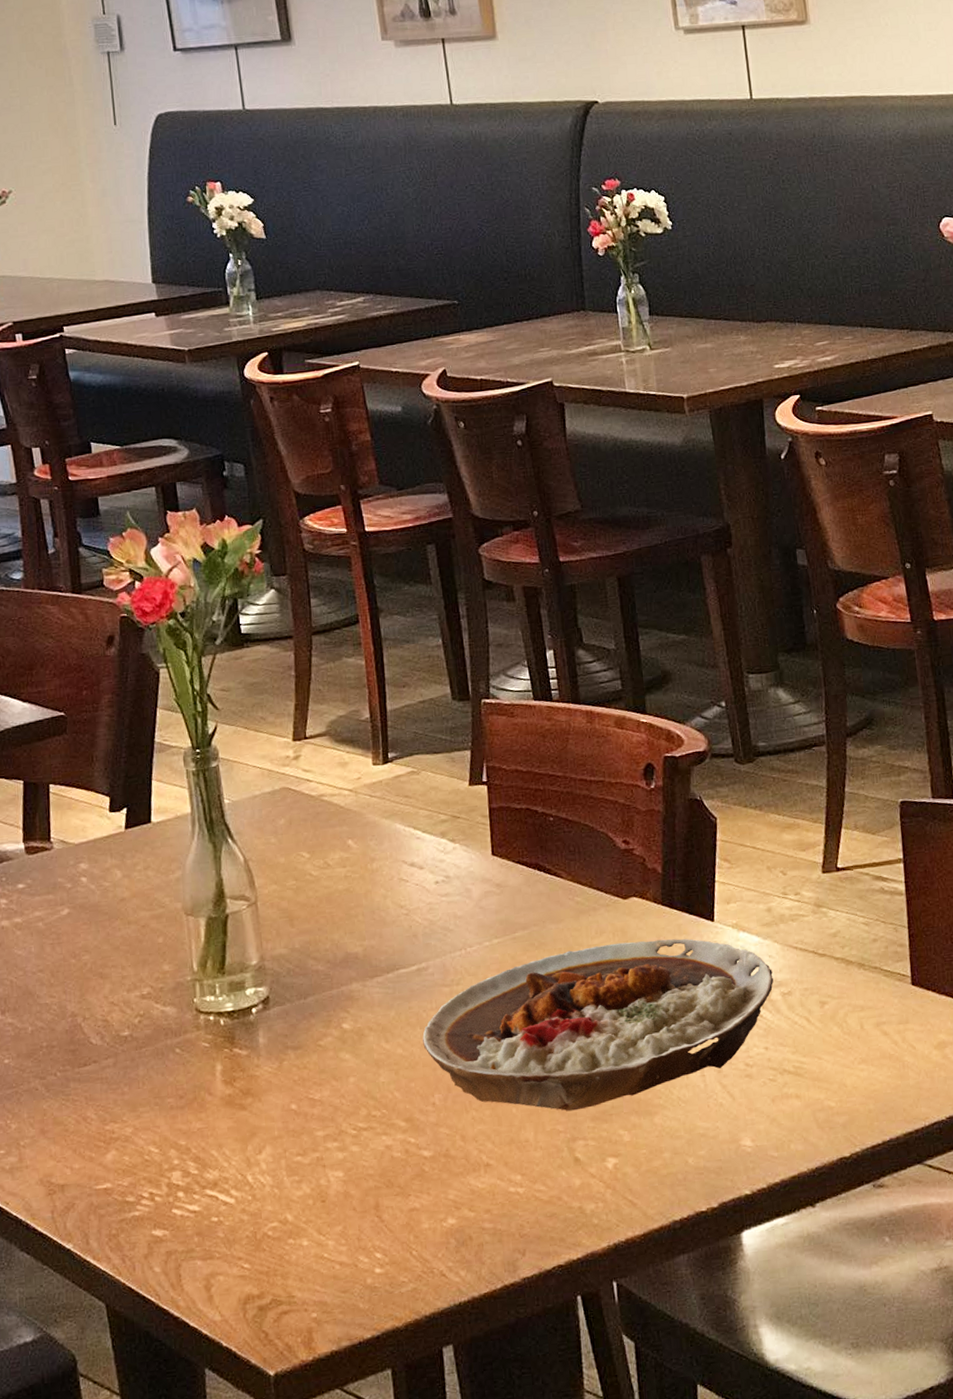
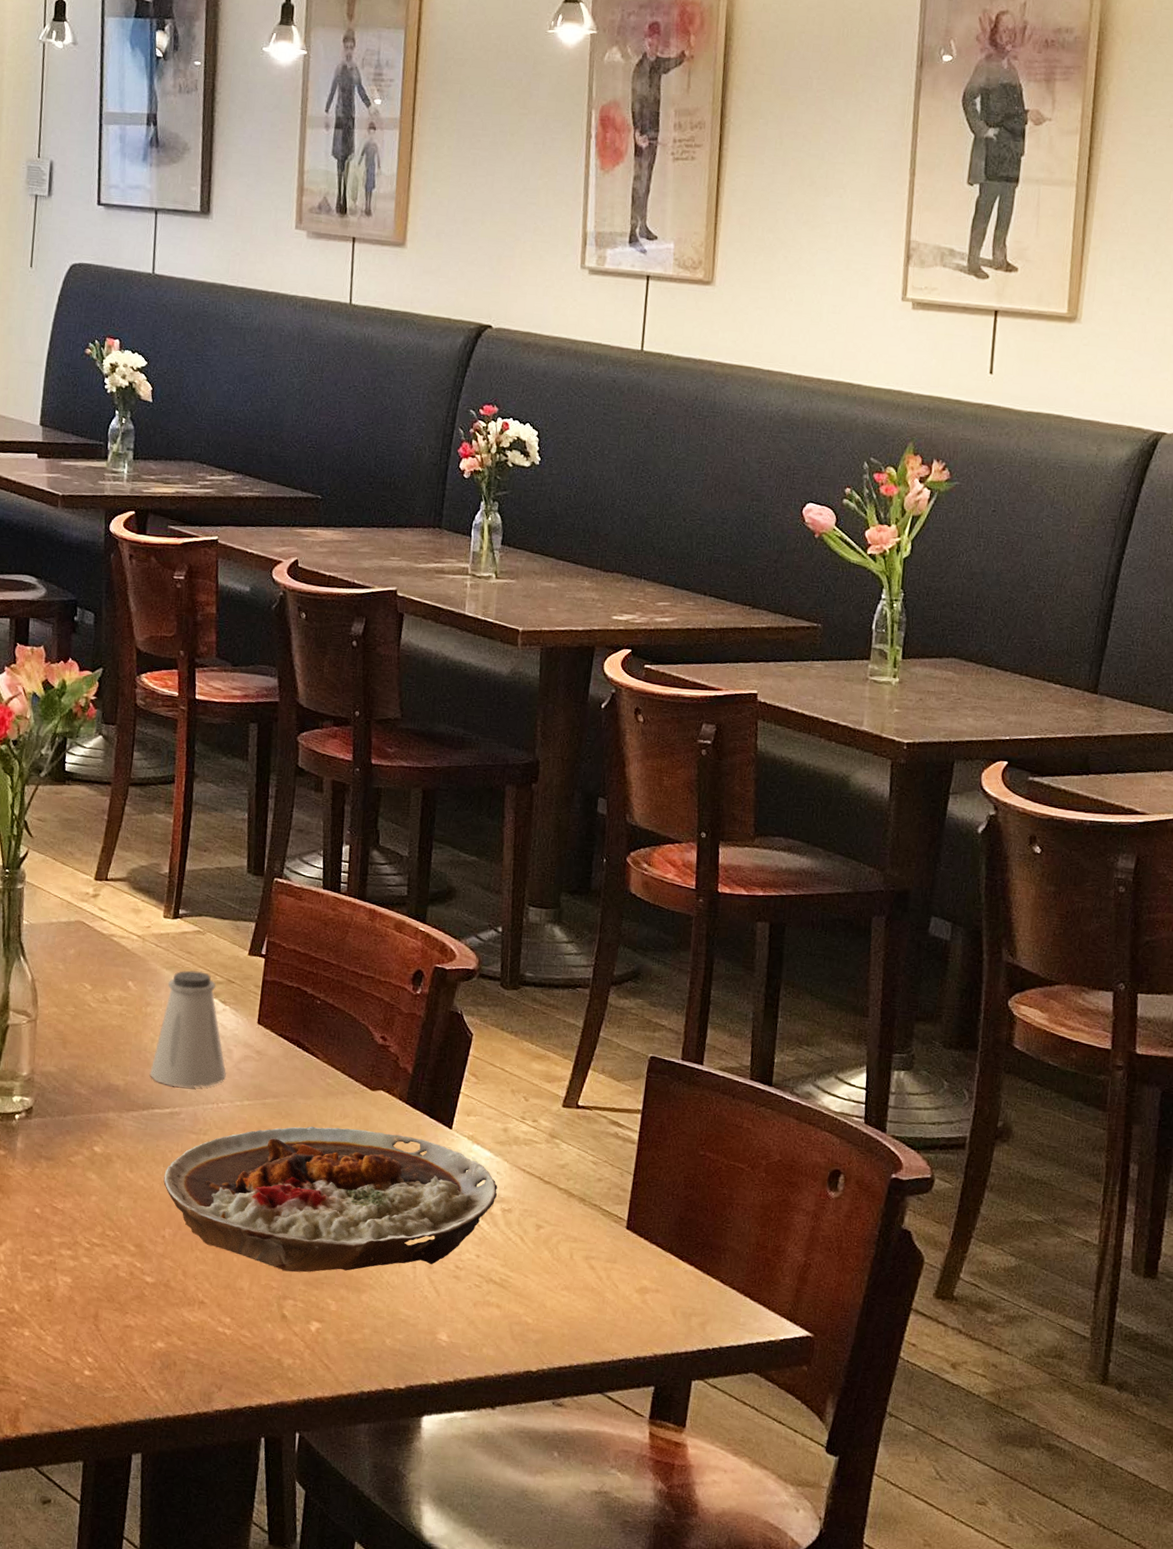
saltshaker: none [387,813,470,942] -> present [149,970,227,1088]

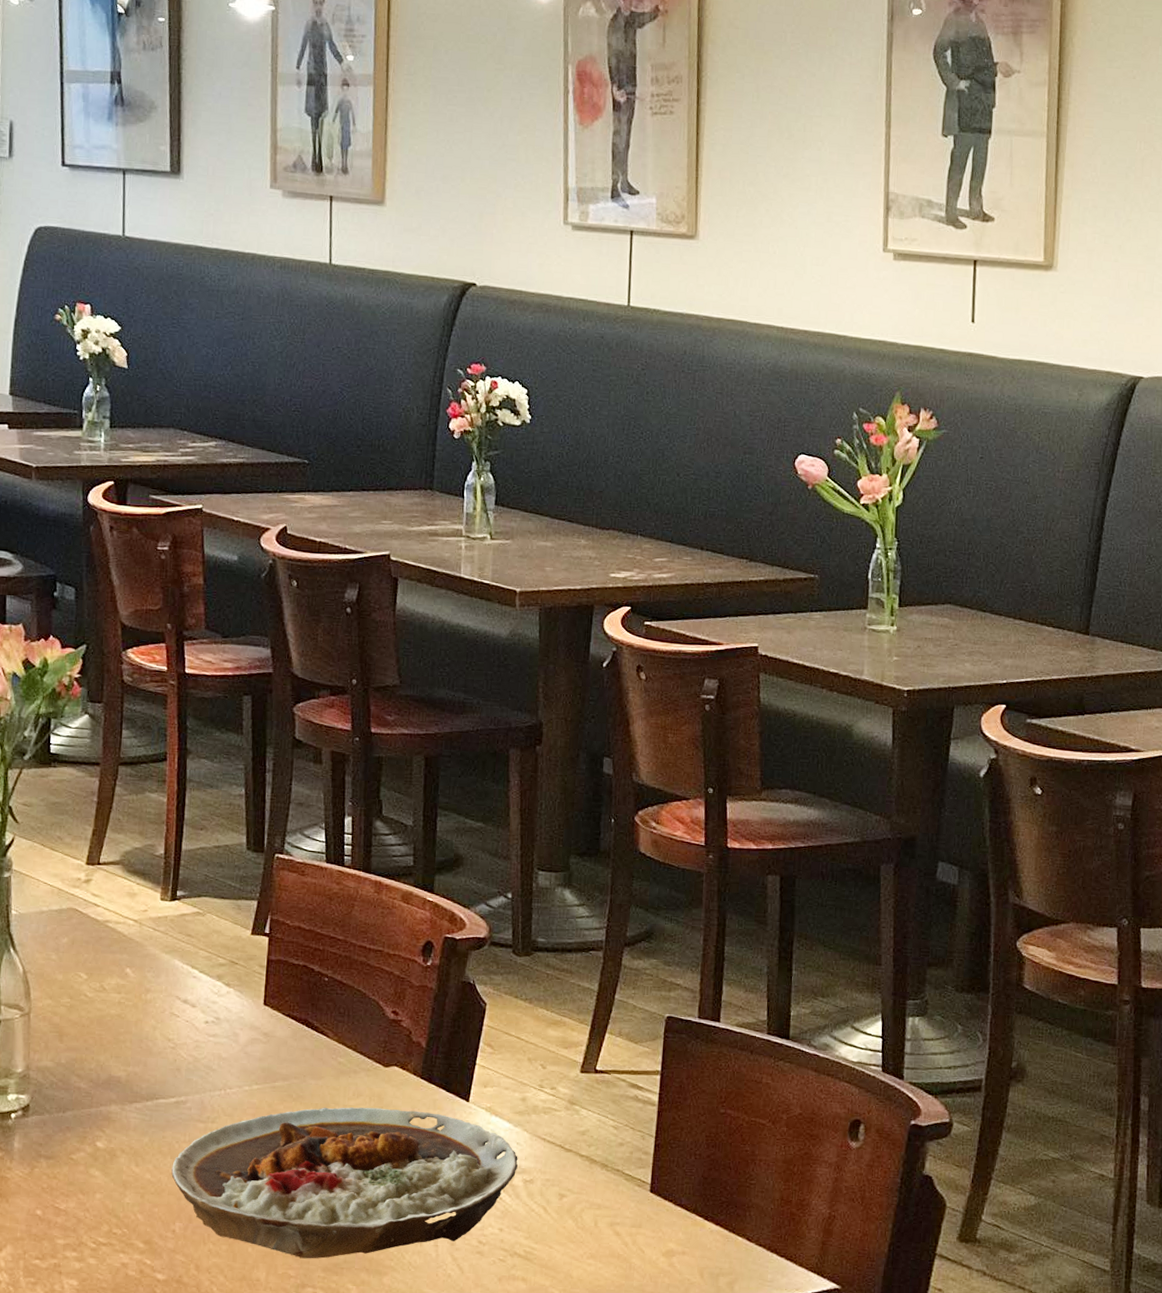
saltshaker: present [149,970,227,1088] -> none [152,953,234,1075]

